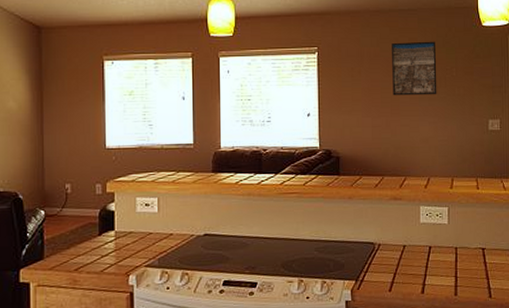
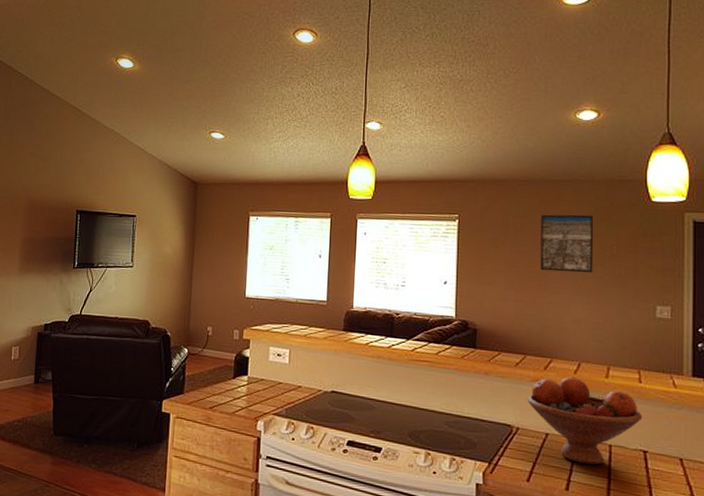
fruit bowl: none [386,191,481,268] -> present [527,376,643,465]

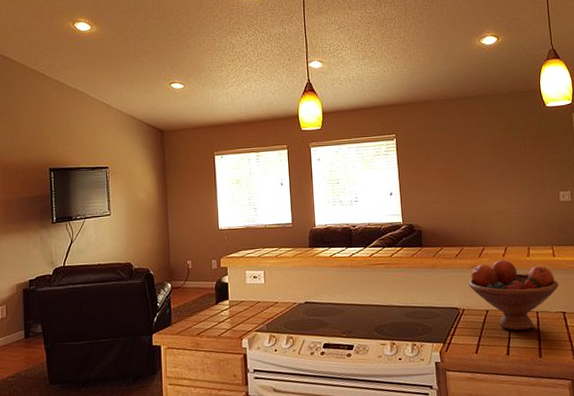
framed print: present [540,214,594,274] -> none [462,123,508,174]

